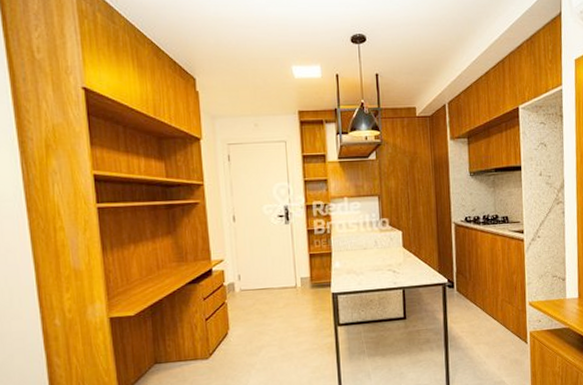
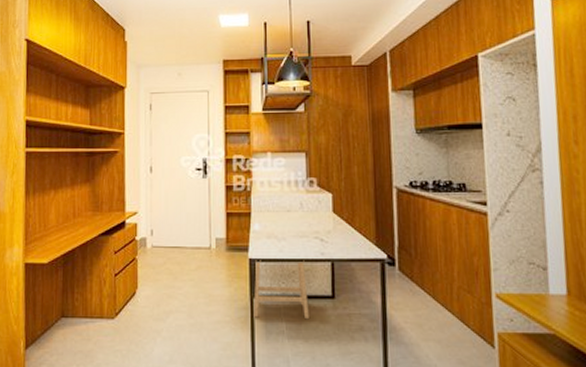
stool: none [337,290,385,343] -> present [253,260,309,320]

